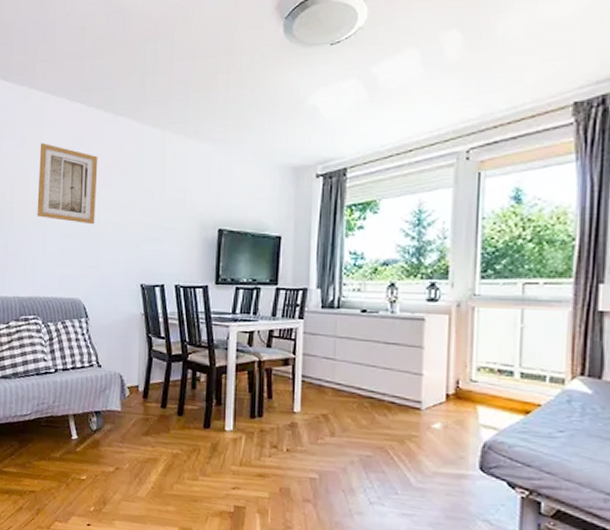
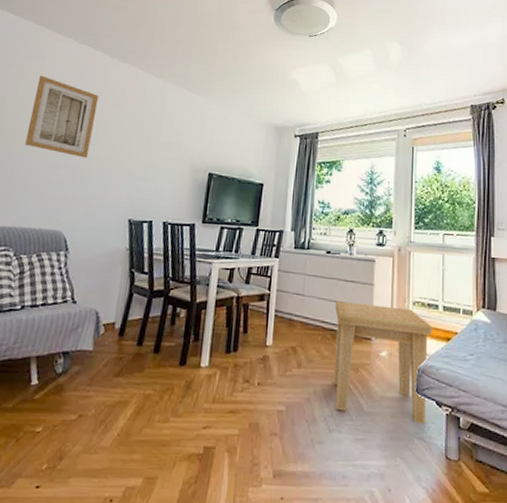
side table: none [374,366,504,506] -> present [334,301,432,425]

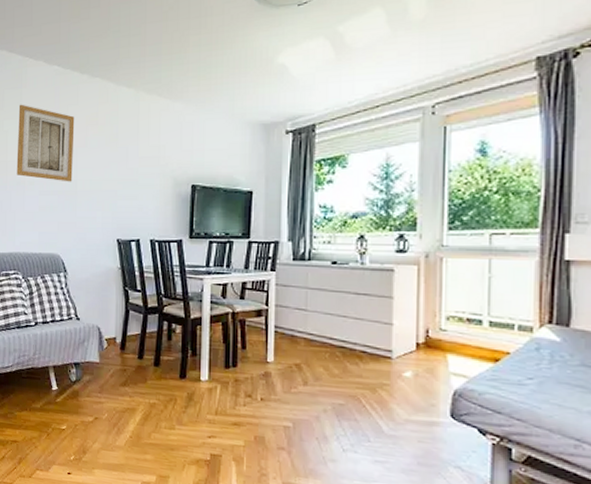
side table: present [334,301,432,425] -> none [345,316,473,453]

